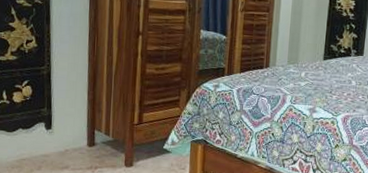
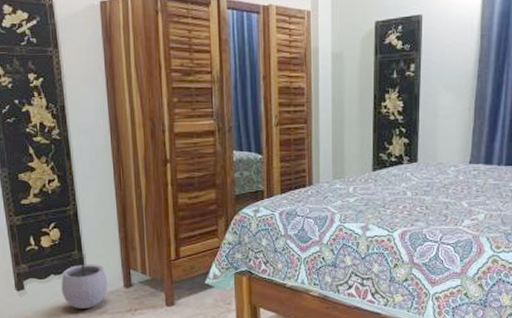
plant pot: none [27,111,73,163] -> present [61,253,108,309]

